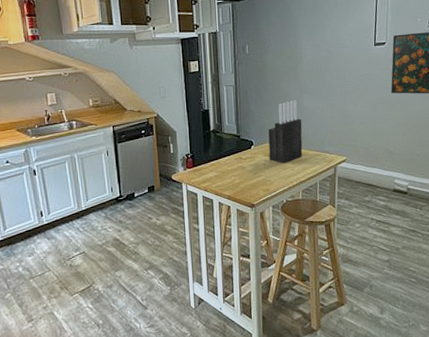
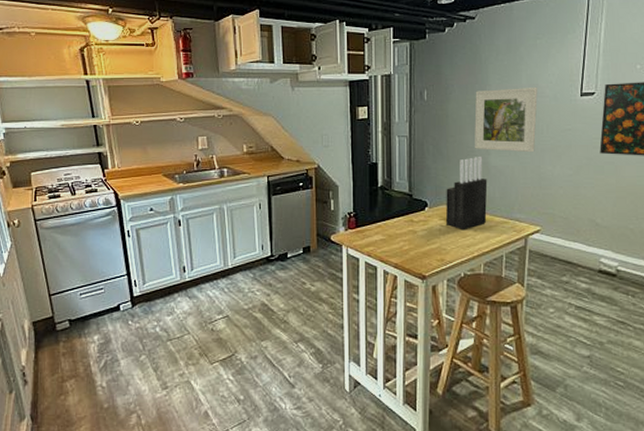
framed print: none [289,40,340,95] -> present [474,88,538,153]

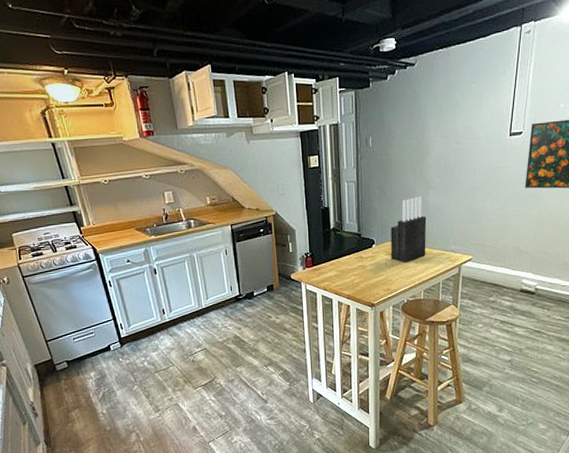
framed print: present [474,88,538,153] -> none [415,130,471,191]

